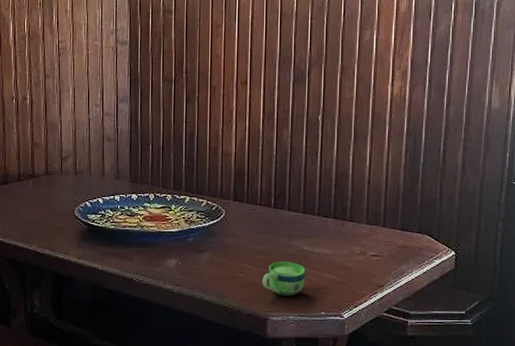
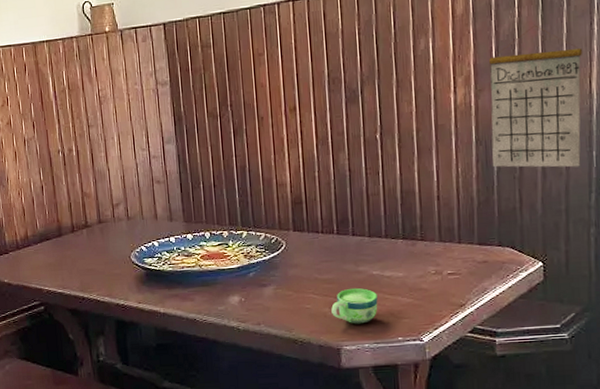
calendar: none [419,30,506,166] -> present [489,25,583,168]

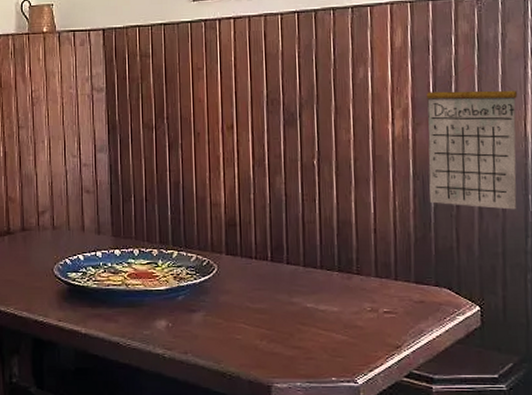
cup: present [331,287,378,324] -> none [263,320,311,360]

